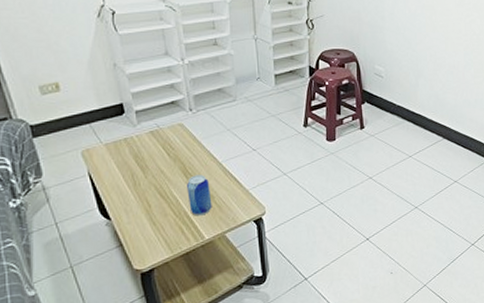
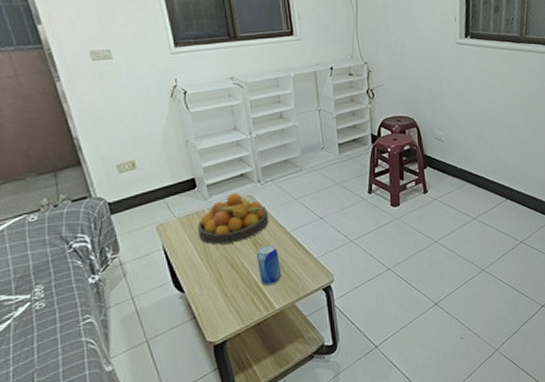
fruit bowl: none [125,120,200,173] -> present [197,192,269,245]

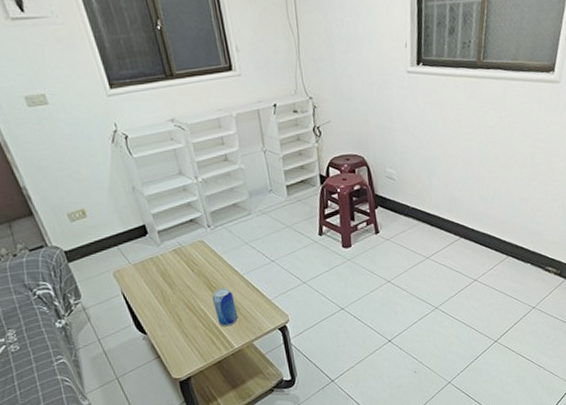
fruit bowl: present [197,192,269,245] -> none [152,238,222,289]

